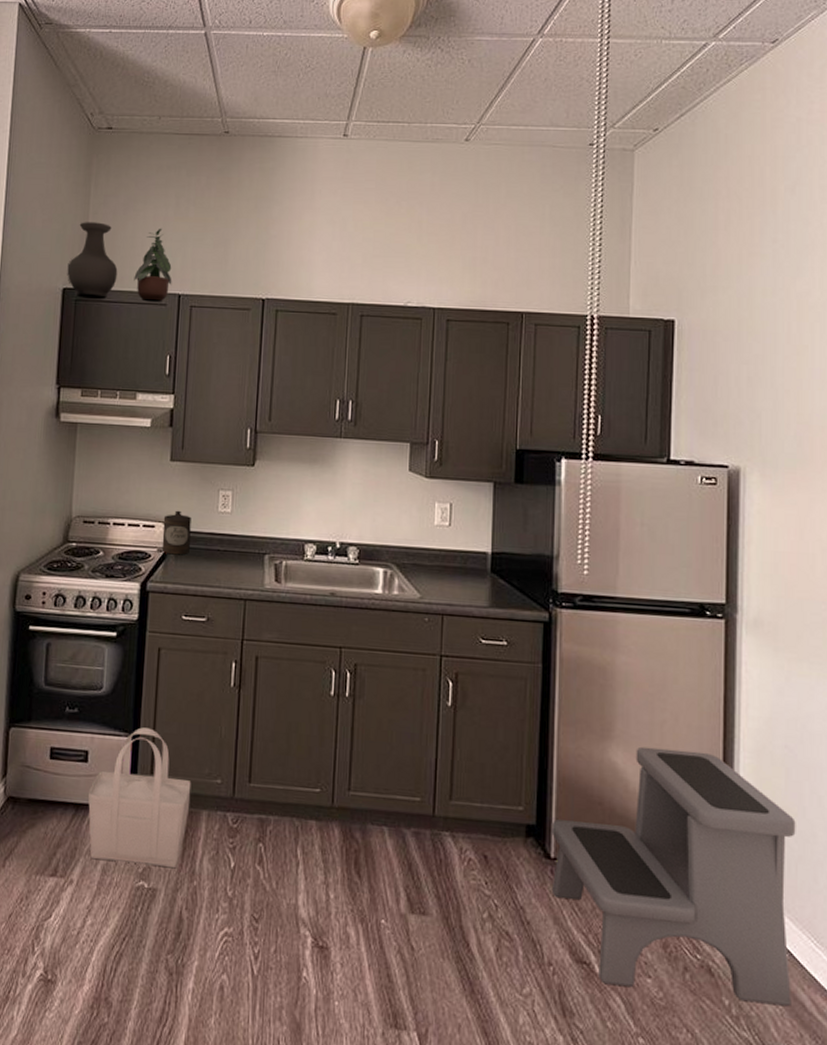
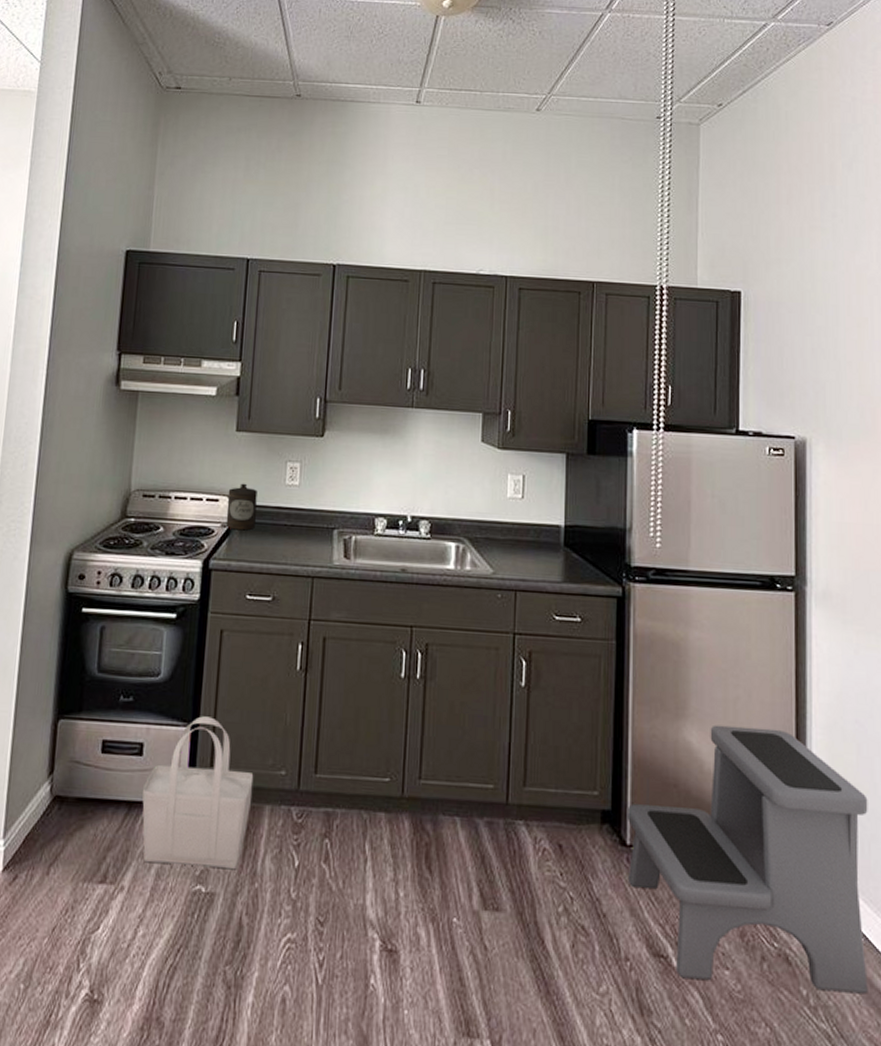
vase: present [68,222,118,300] -> none [132,182,184,263]
potted plant: present [134,228,172,302] -> none [201,190,241,267]

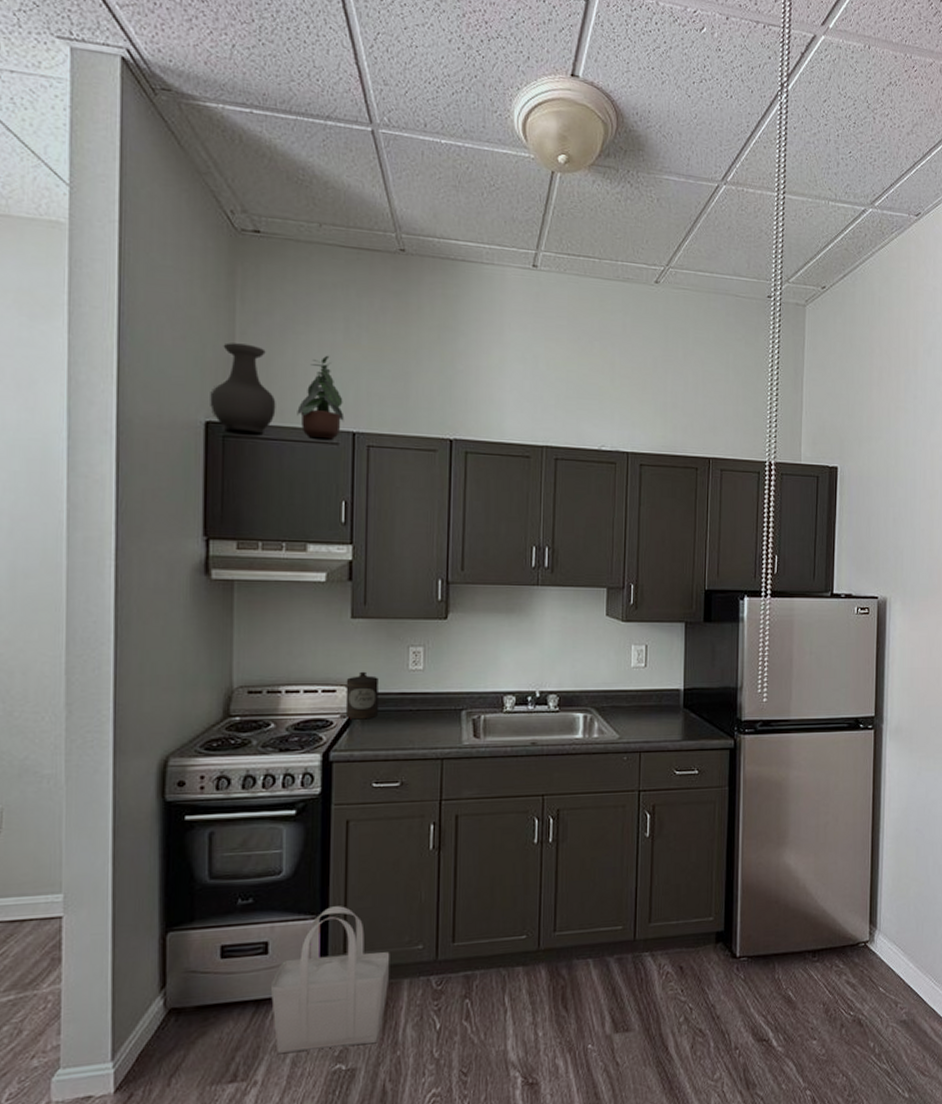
vase: none [132,182,184,263] -> present [211,343,276,437]
potted plant: none [201,190,241,267] -> present [297,355,345,441]
step stool: present [627,725,868,995] -> none [737,844,923,1054]

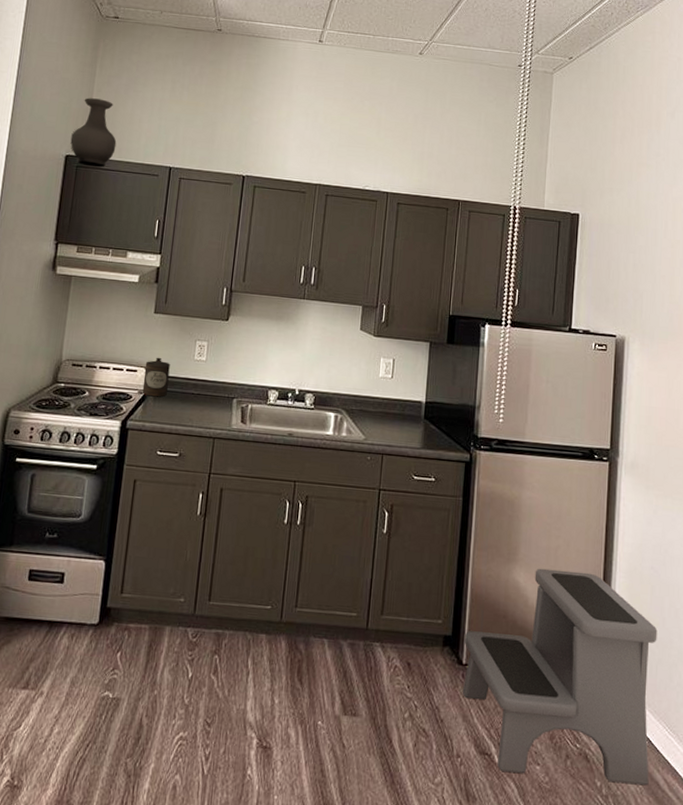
shopping bag: present [271,906,390,1055] -> none [61,551,157,680]
potted plant: present [297,355,345,441] -> none [130,108,165,173]
step stool: none [737,844,923,1054] -> present [462,568,658,786]

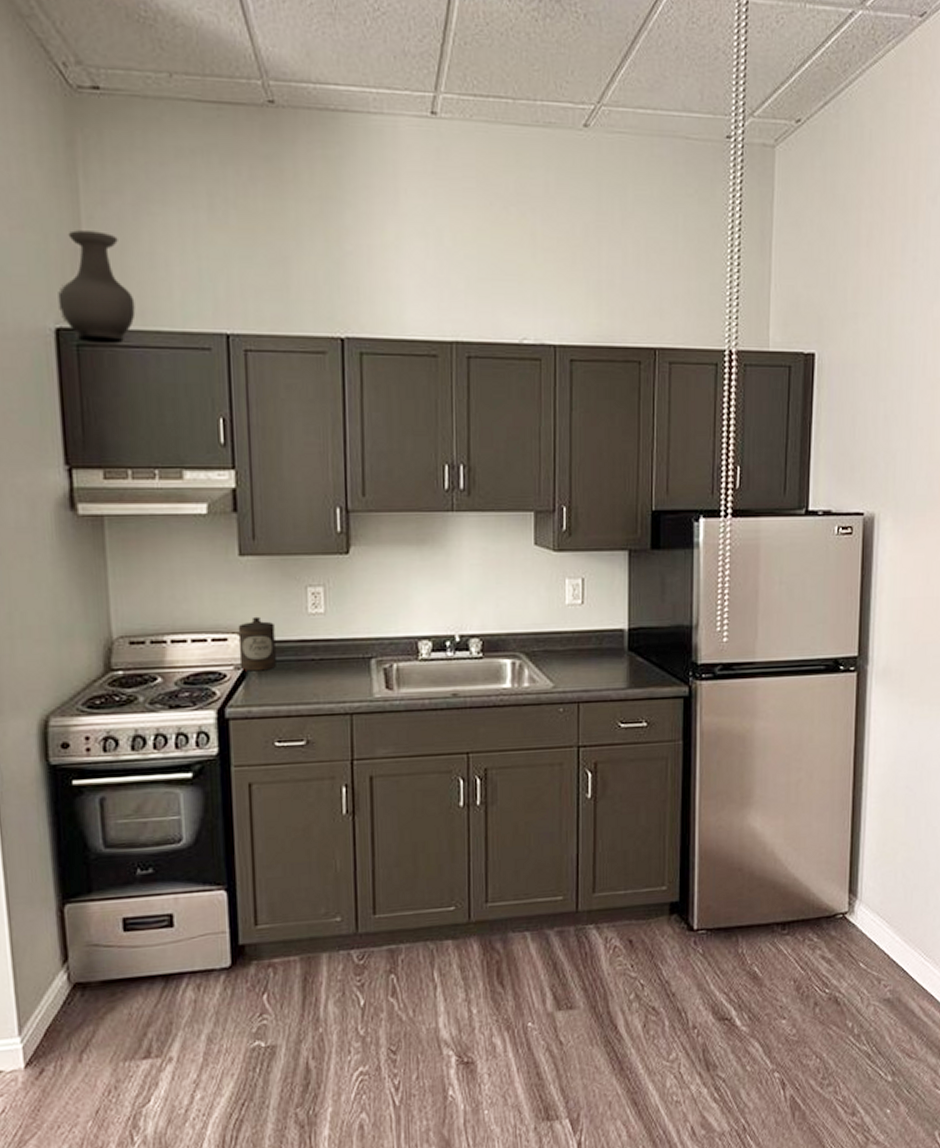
step stool: present [462,568,658,786] -> none [695,804,913,1034]

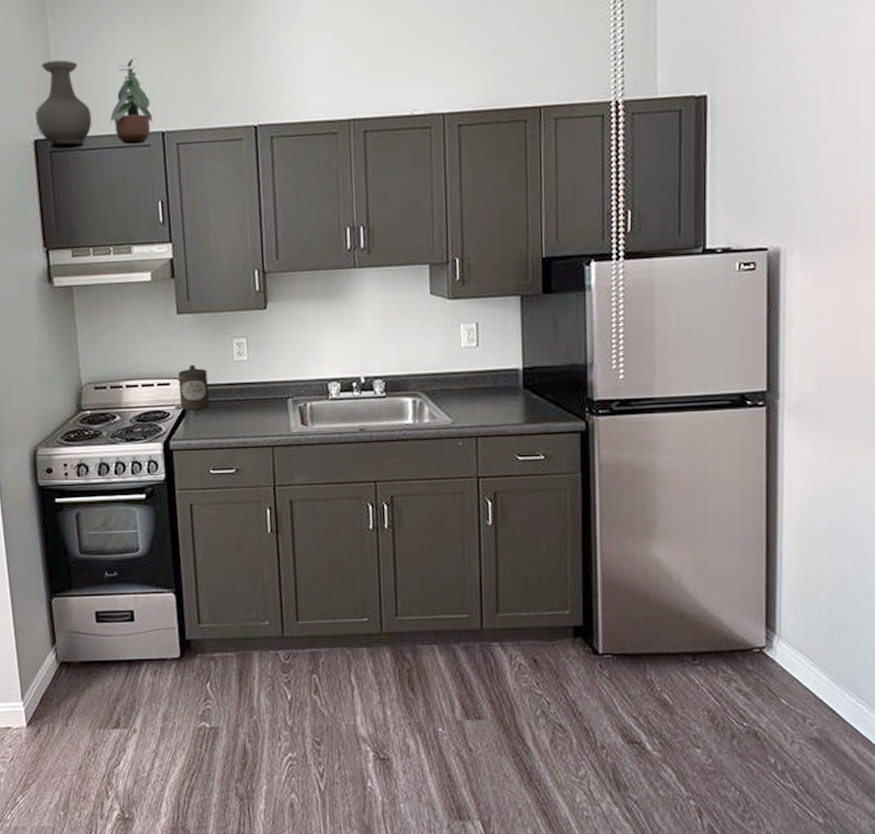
potted plant: none [160,240,216,346] -> present [110,58,153,145]

